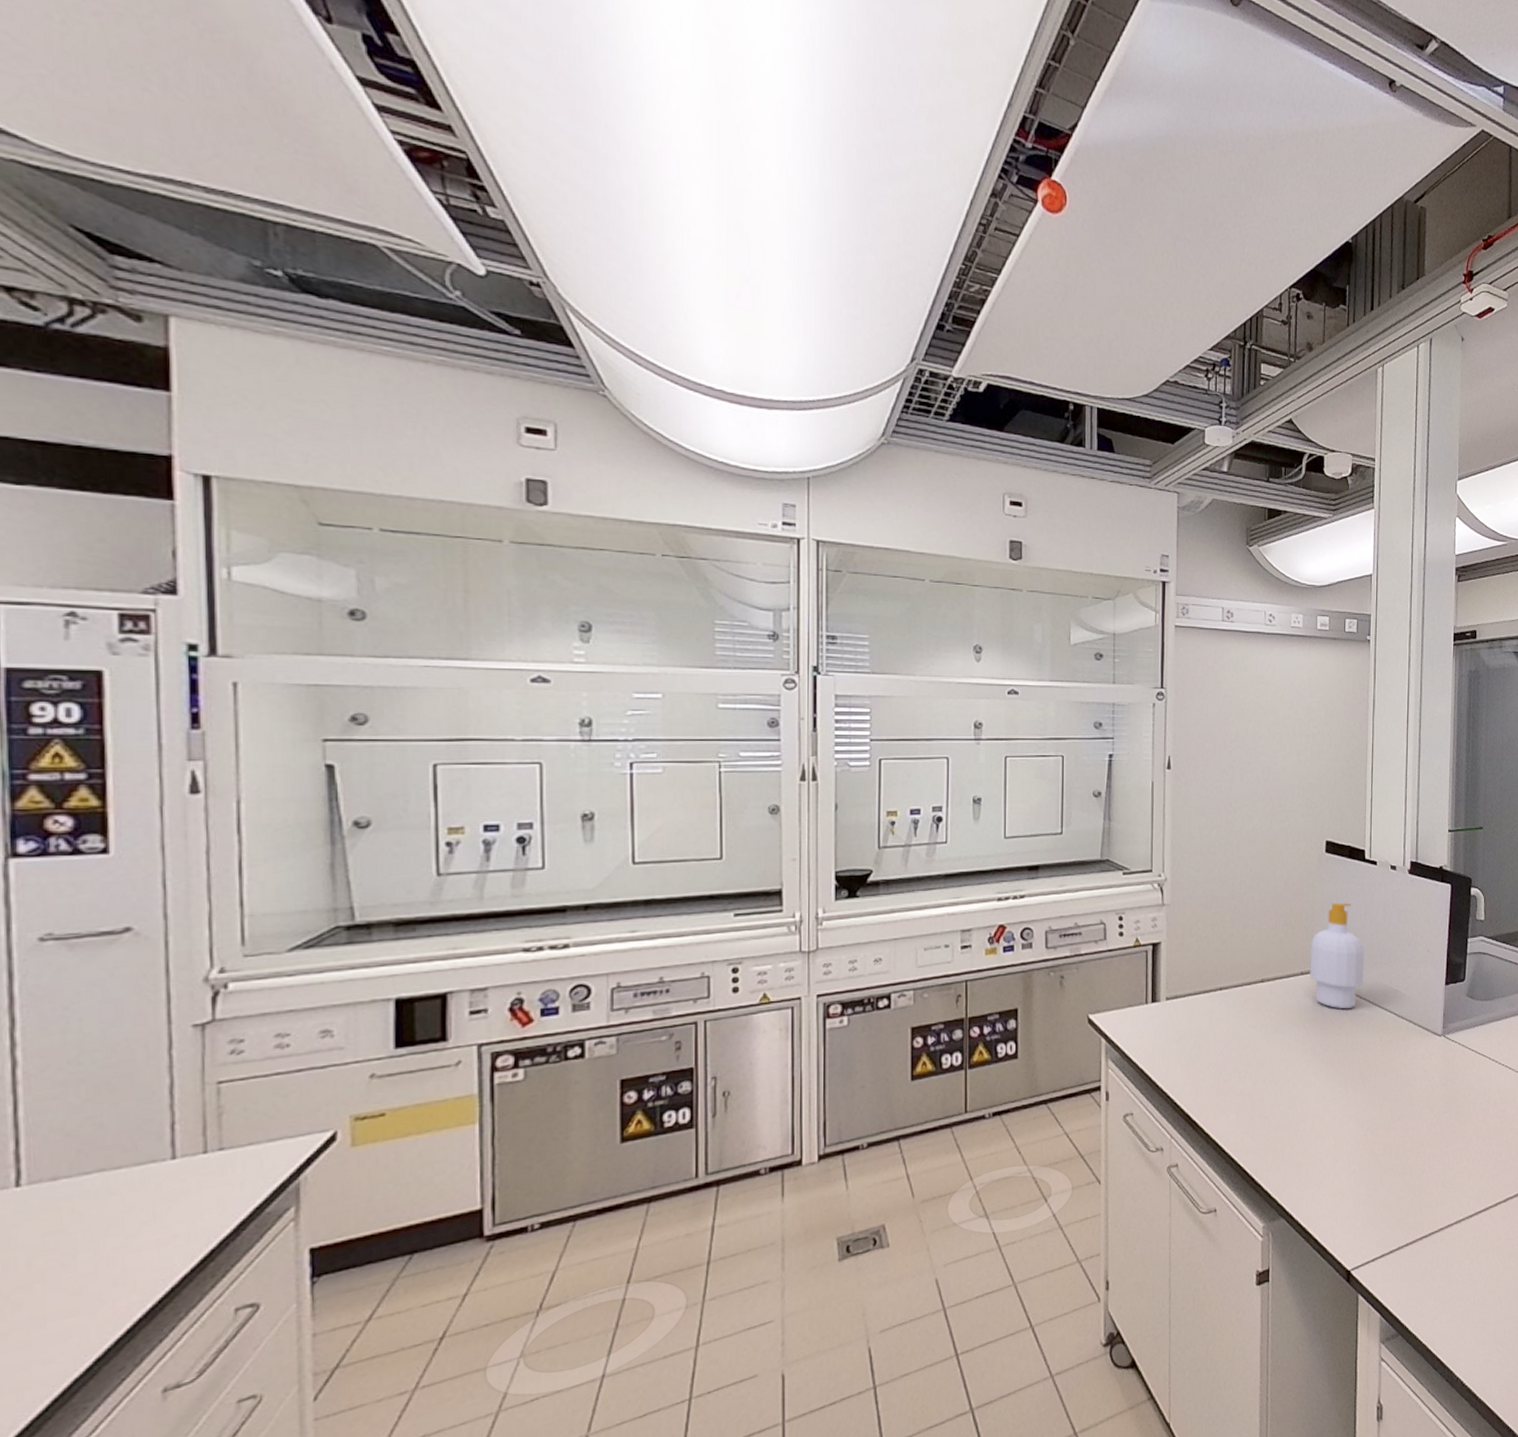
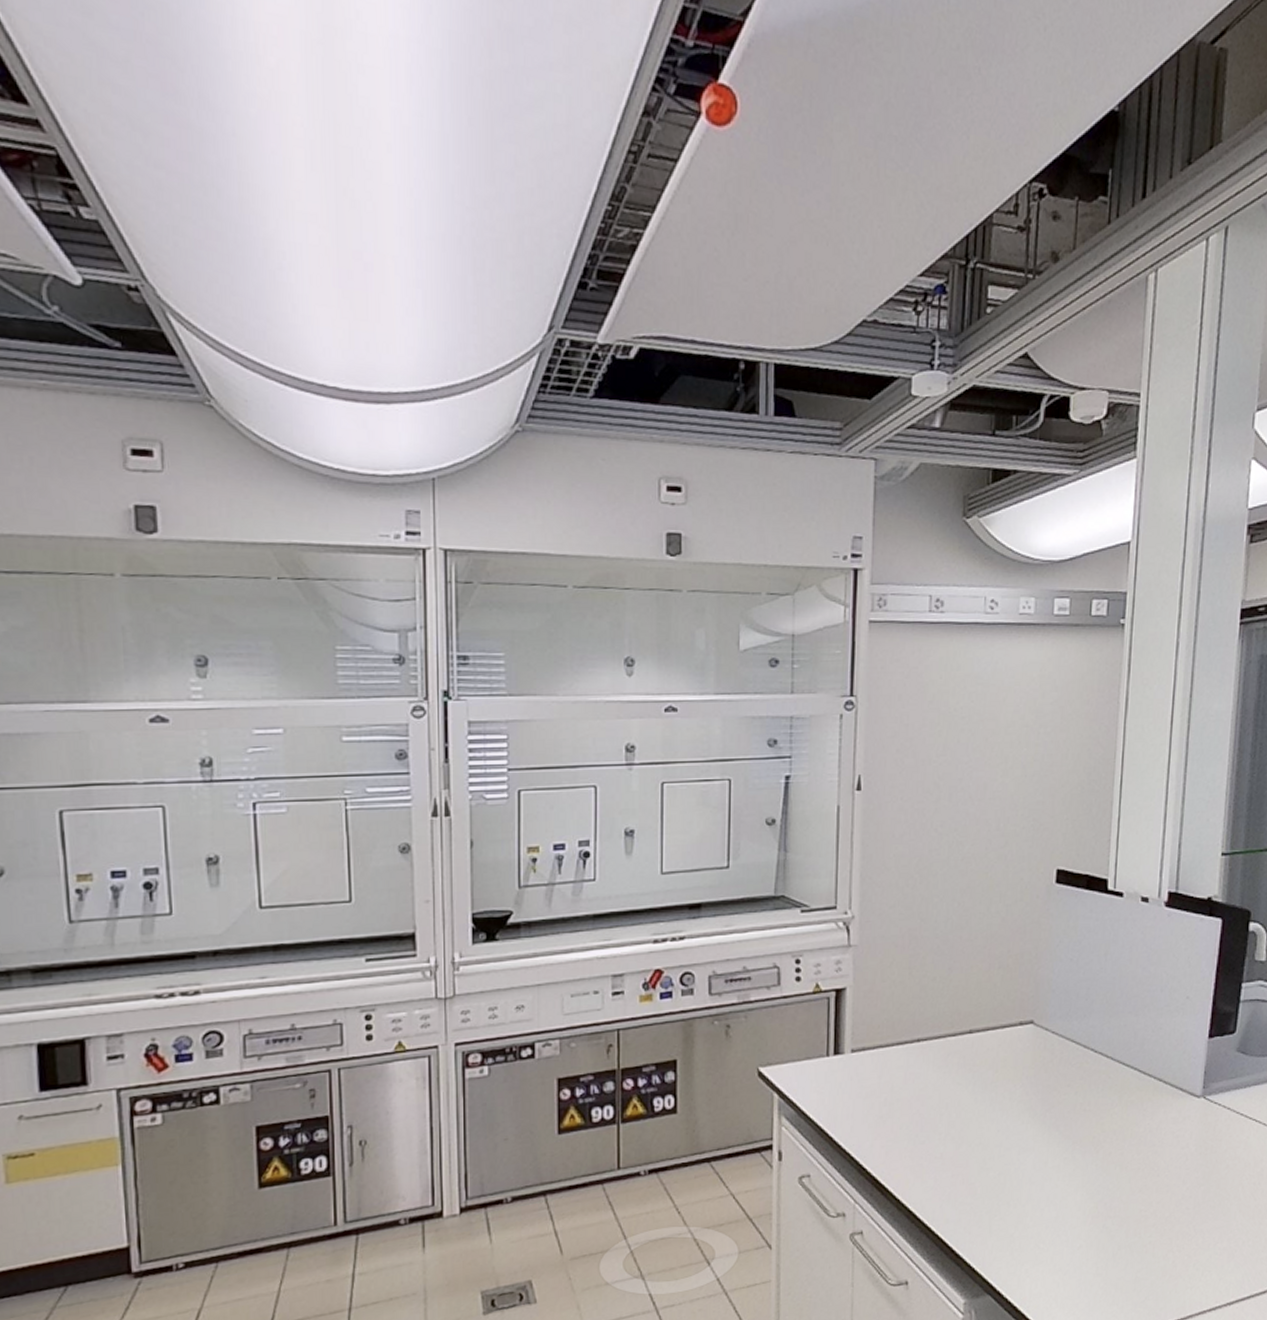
soap bottle: present [1310,902,1365,1009] -> none [1031,941,1103,1065]

